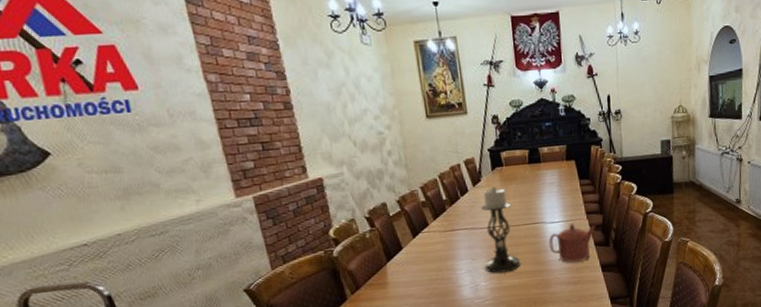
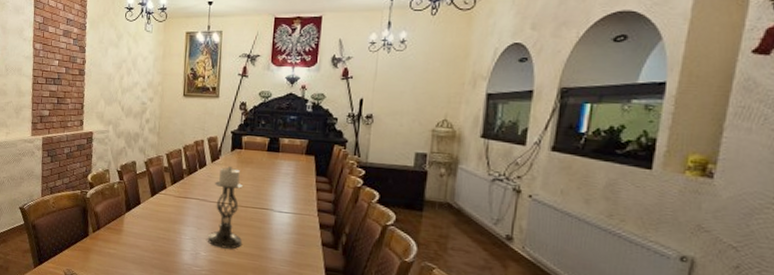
teapot: present [549,224,595,263] -> none [273,217,325,258]

